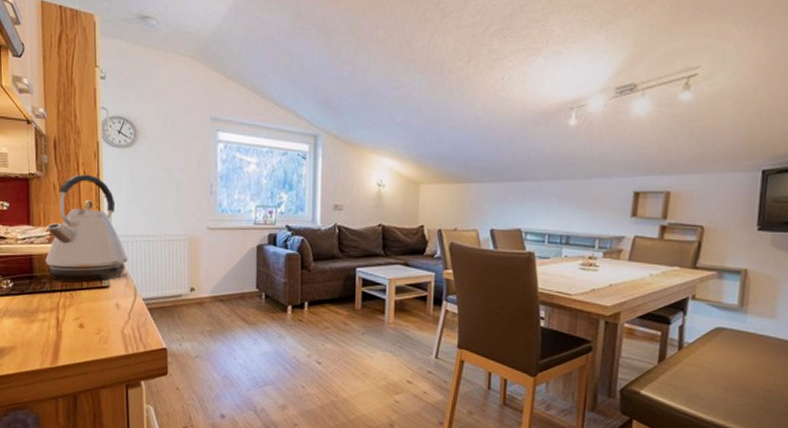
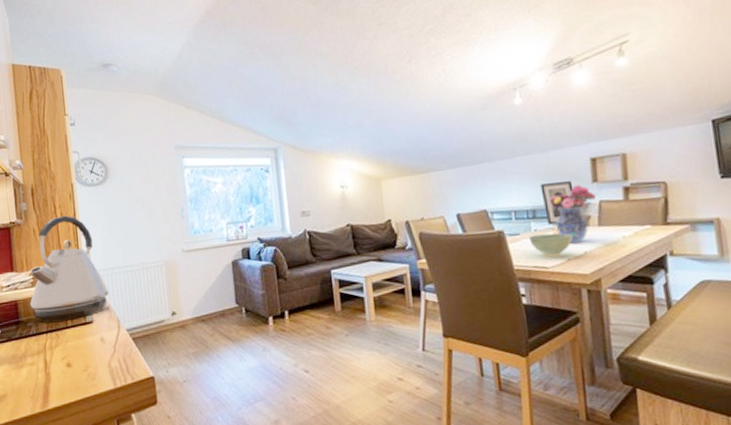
bowl: none [557,261,601,286] -> present [528,233,573,258]
picture frame: none [578,211,612,253] -> present [540,181,575,225]
flower arrangement: none [585,217,632,276] -> present [550,184,597,245]

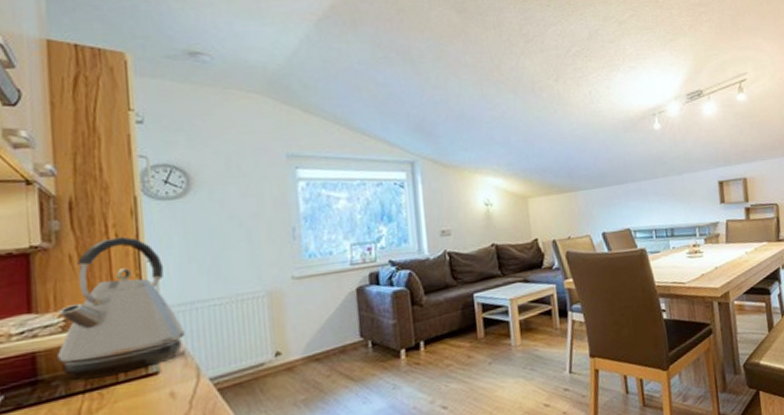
bowl: present [528,233,573,258] -> none [667,250,705,274]
picture frame: present [540,181,575,225] -> none [677,202,707,243]
flower arrangement: present [550,184,597,245] -> none [685,205,724,261]

